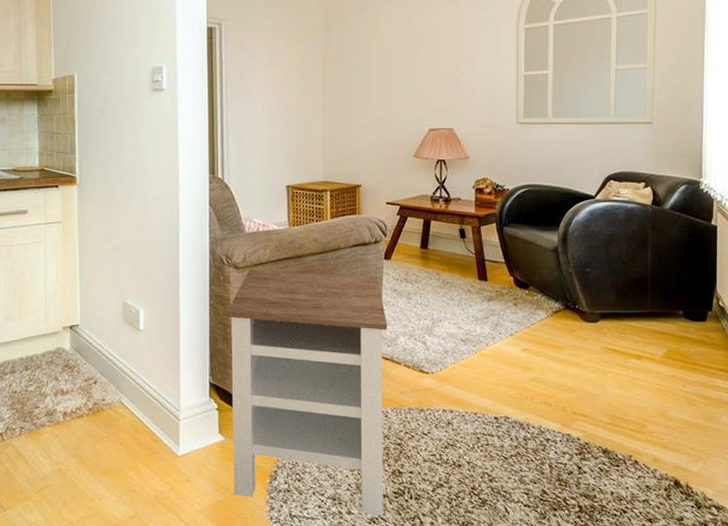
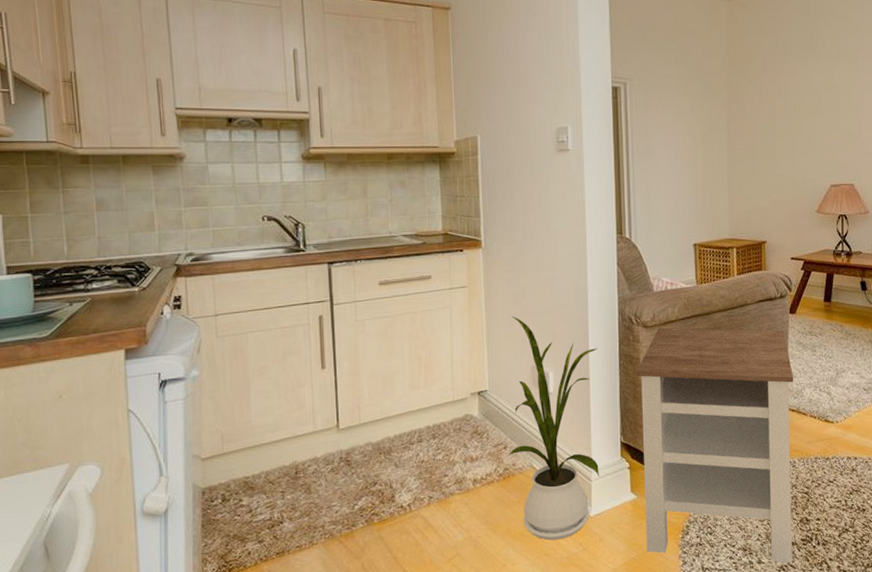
house plant: none [97,253,189,477] -> present [508,316,600,540]

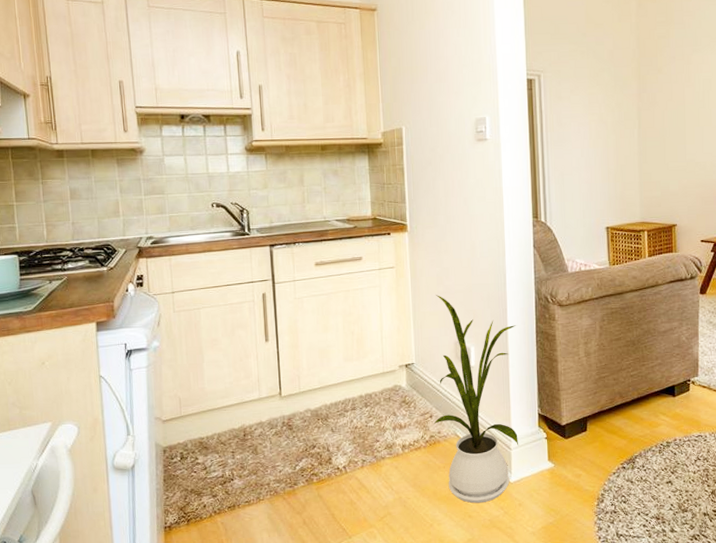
side table: present [636,327,794,564] -> none [552,306,705,533]

